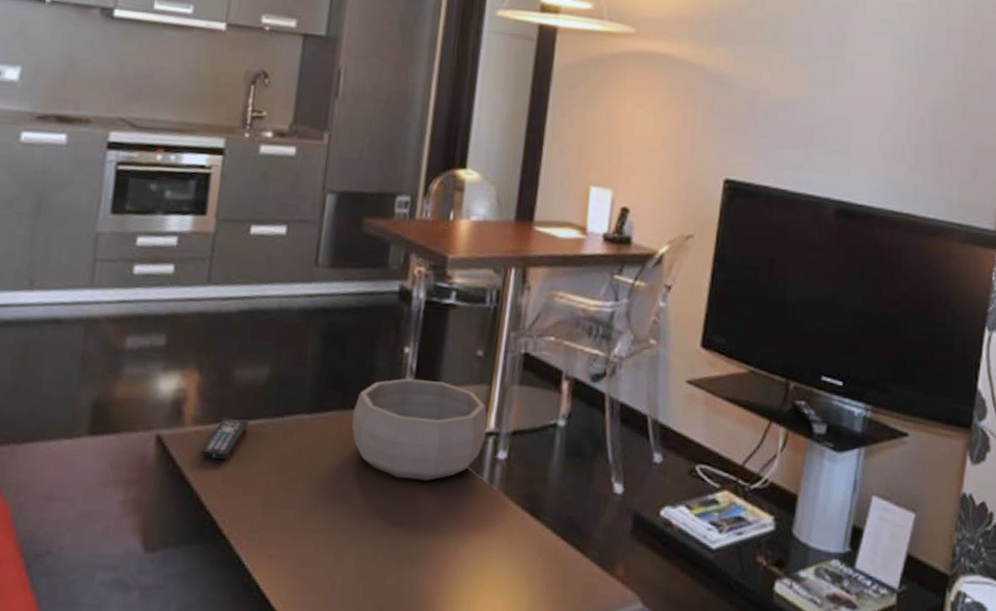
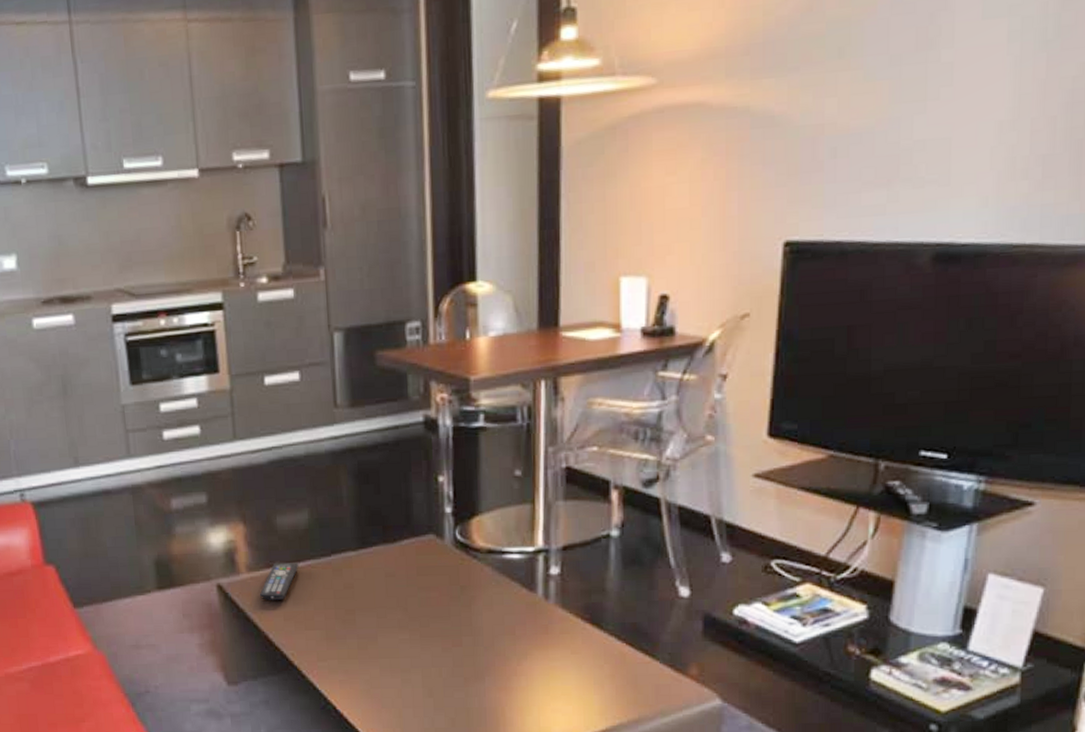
decorative bowl: present [351,378,488,481] -> none [396,506,536,602]

